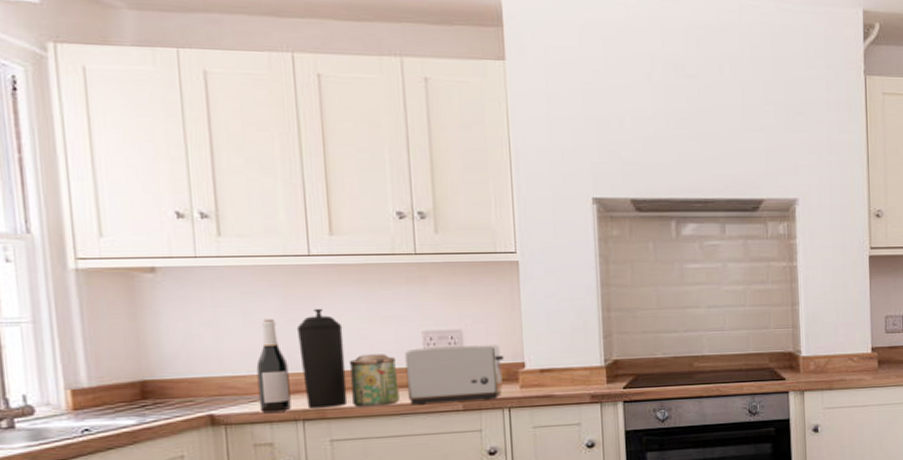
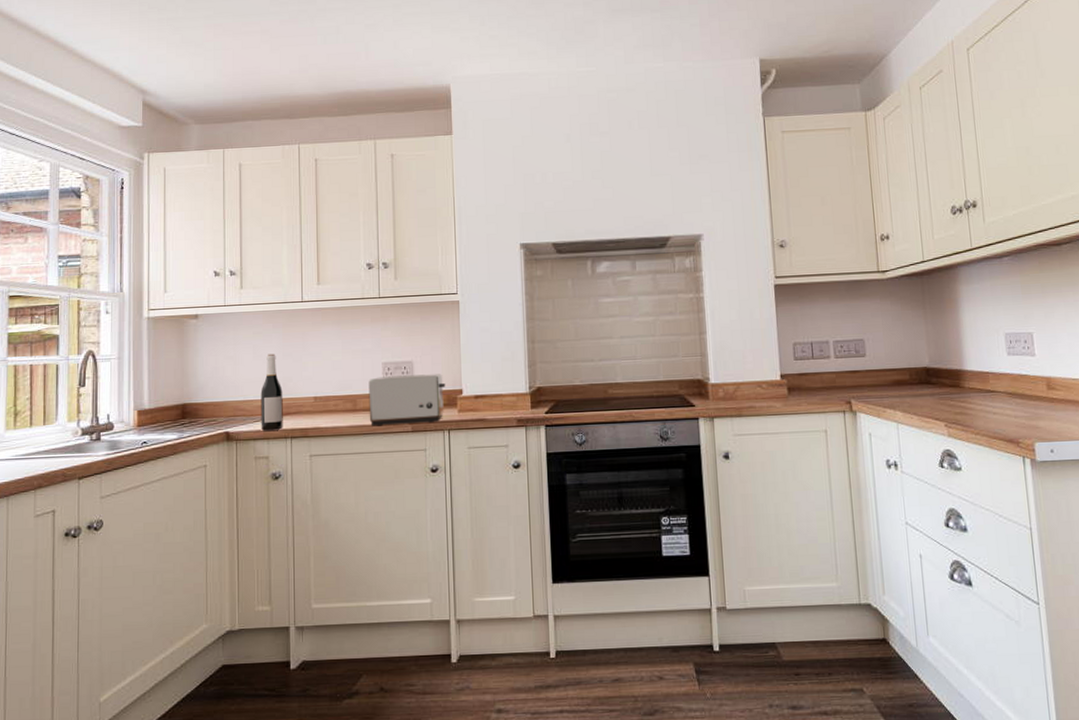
canister: present [296,308,348,410] -> none [290,344,324,429]
canister: present [348,354,400,408] -> none [326,382,363,428]

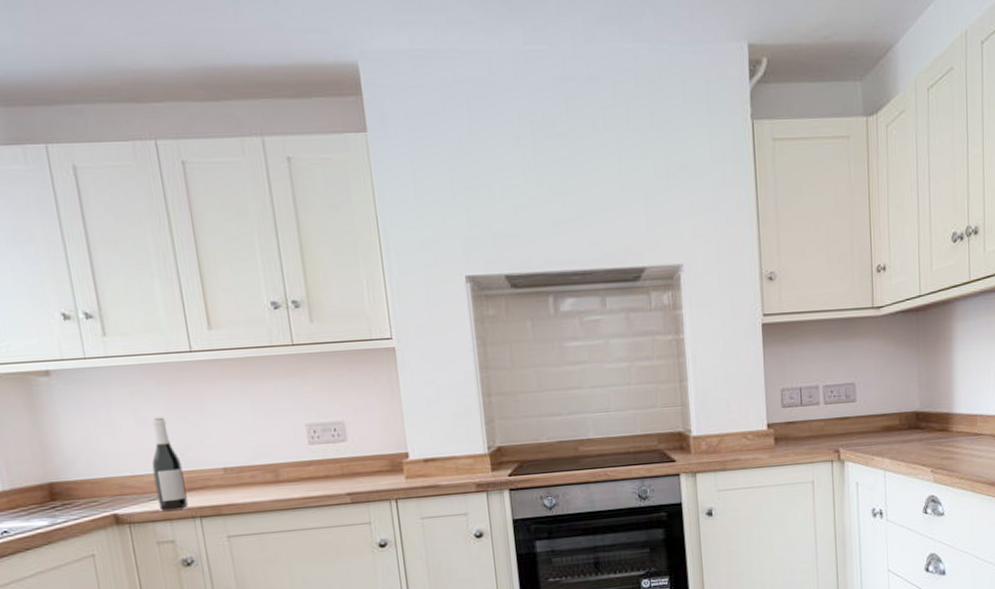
toaster: present [368,374,446,427] -> none [290,435,389,500]

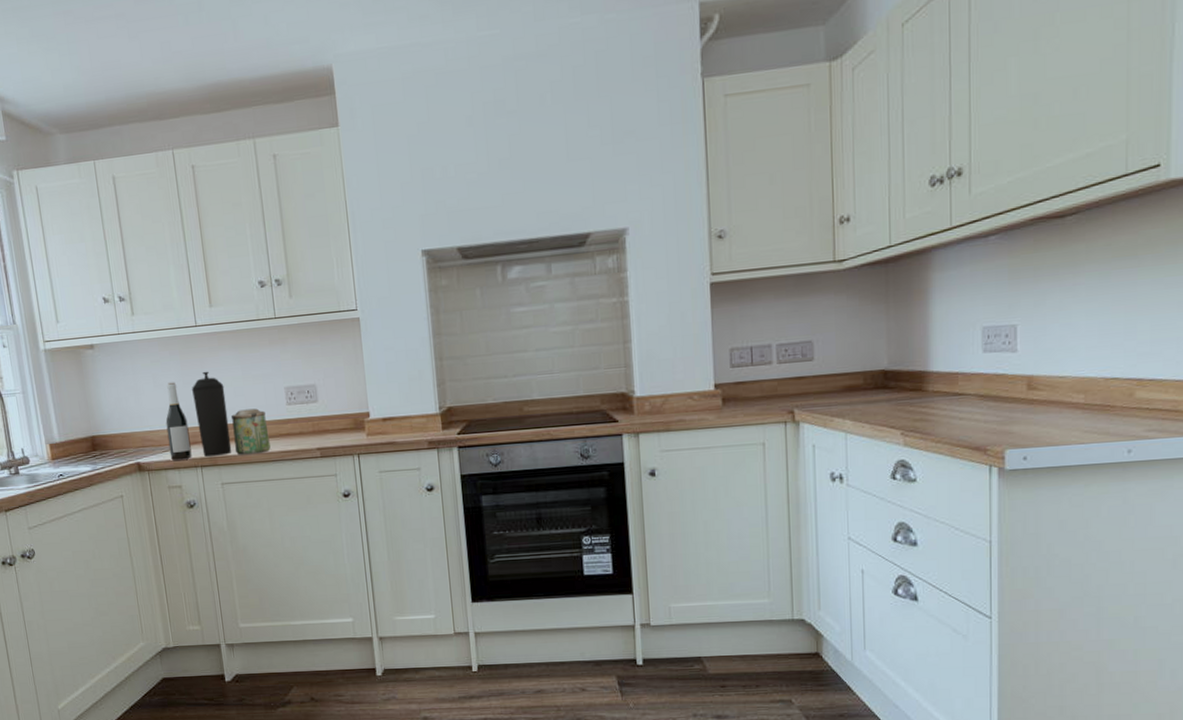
canister: none [185,404,241,507] -> present [191,371,232,458]
canister: none [237,448,290,504] -> present [230,408,271,456]

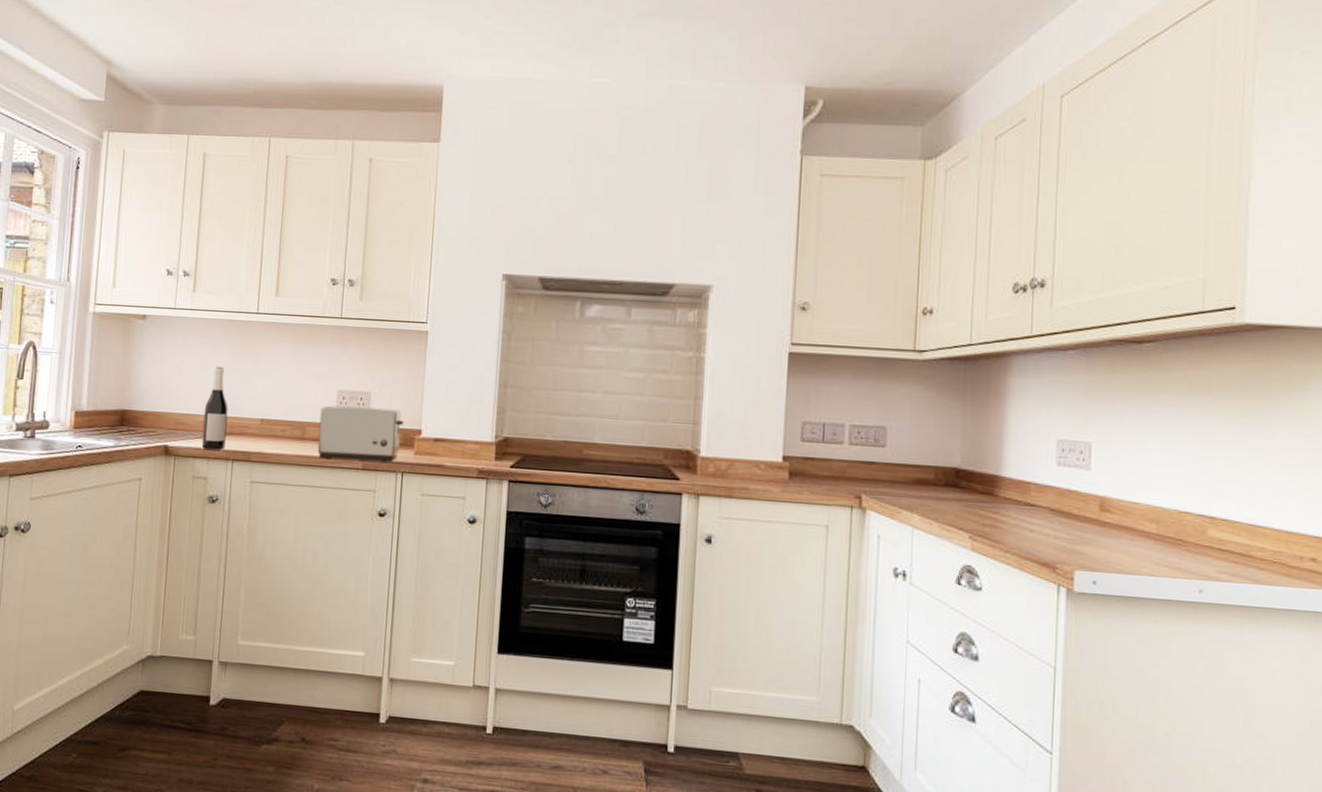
canister: present [191,371,232,458] -> none [237,360,274,453]
canister: present [230,408,271,456] -> none [273,406,312,457]
toaster: none [272,396,352,453] -> present [317,405,404,463]

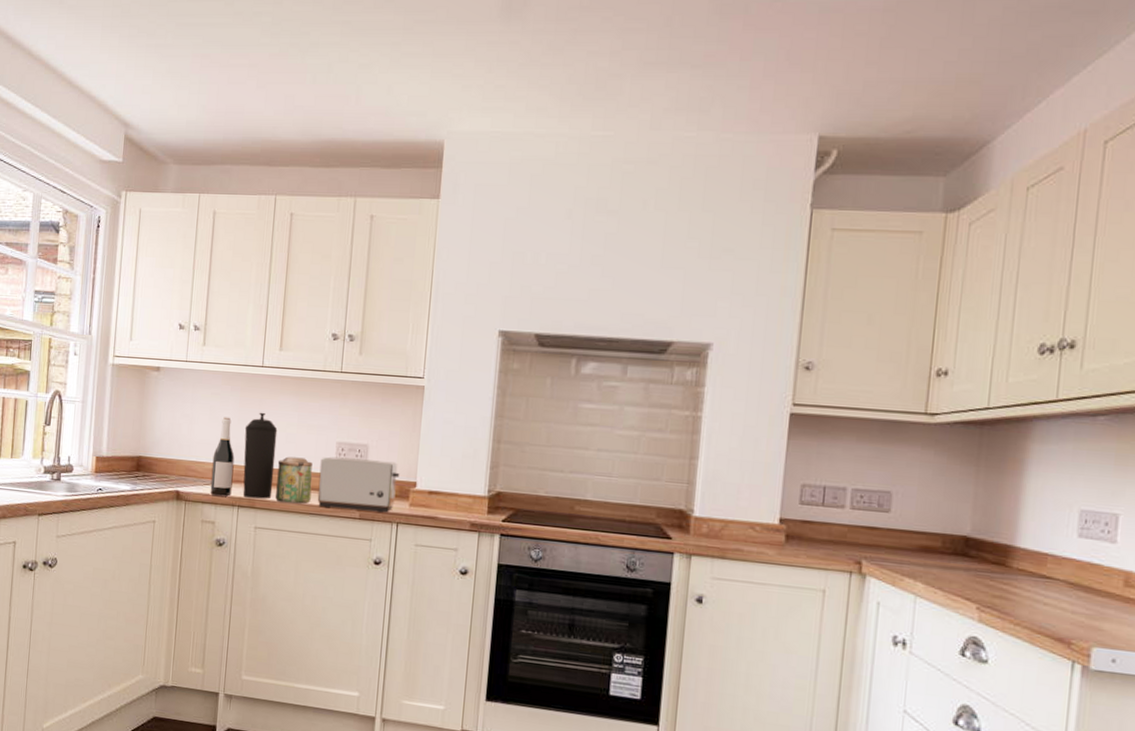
canister: none [237,360,274,453] -> present [242,412,278,500]
canister: none [273,406,312,457] -> present [275,456,313,505]

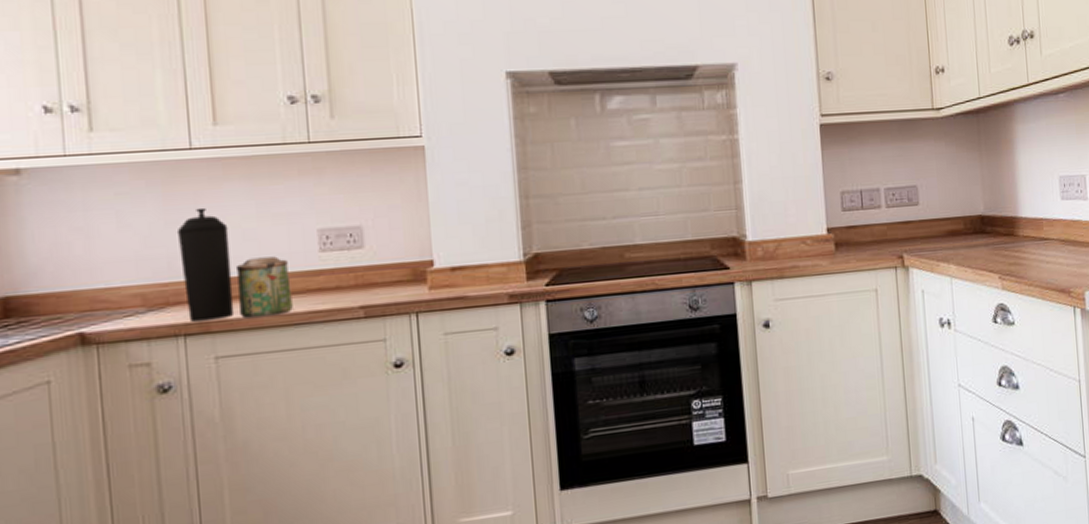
wine bottle: present [210,417,235,497] -> none [132,221,171,330]
toaster: present [317,456,400,514] -> none [298,241,410,314]

